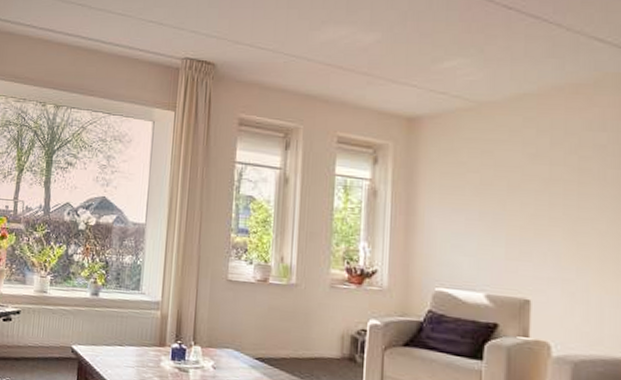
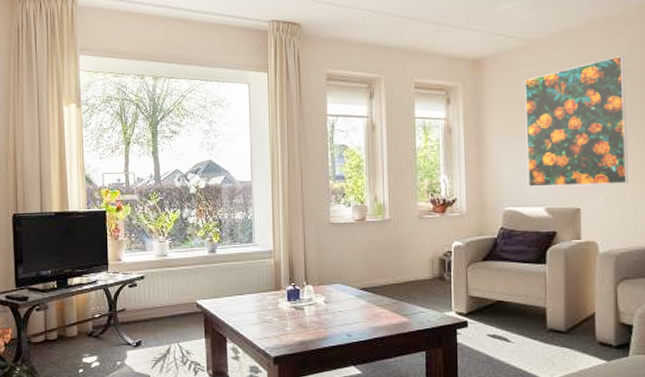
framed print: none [465,128,596,278] -> present [525,56,628,187]

